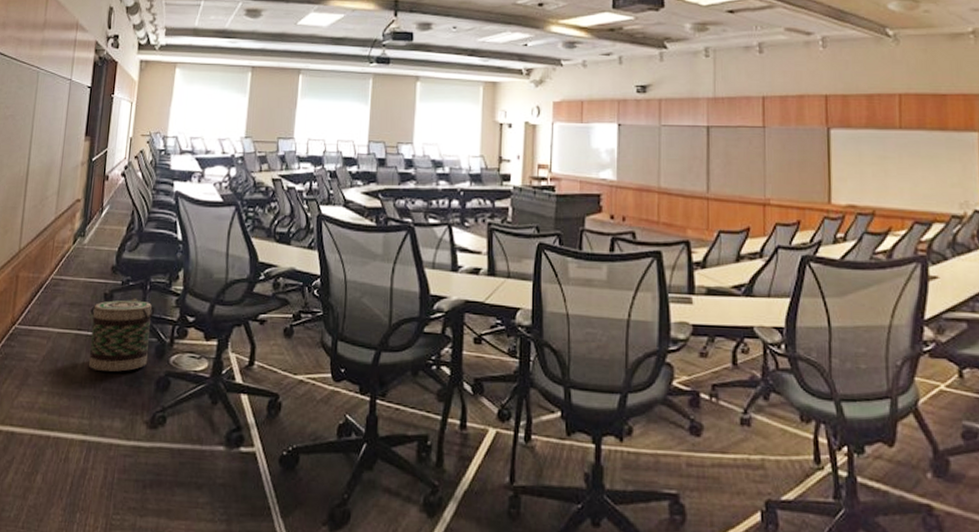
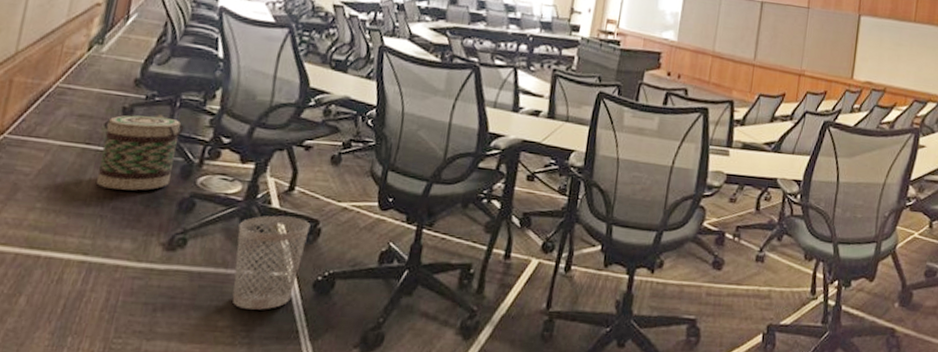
wastebasket: none [208,390,272,486] -> present [232,215,311,310]

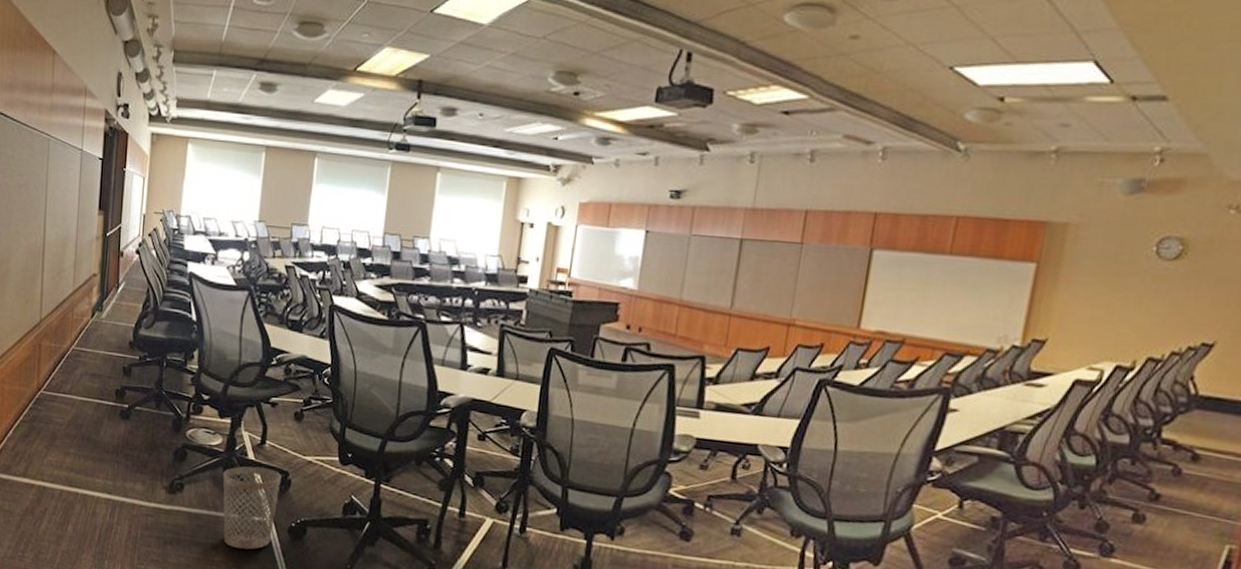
basket: present [96,115,184,191] -> none [110,374,172,441]

